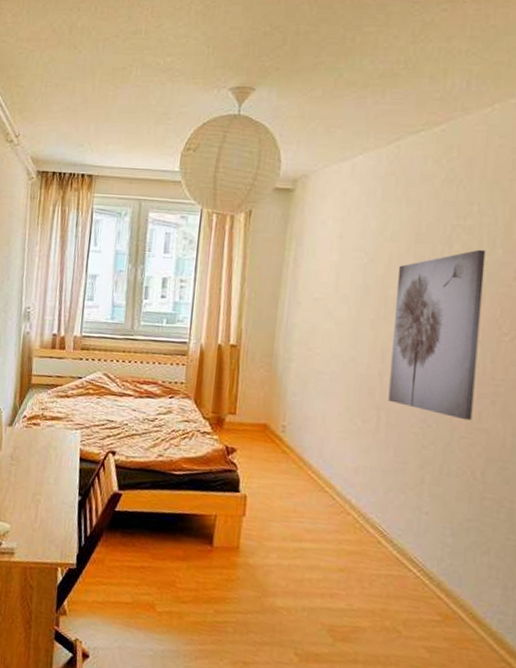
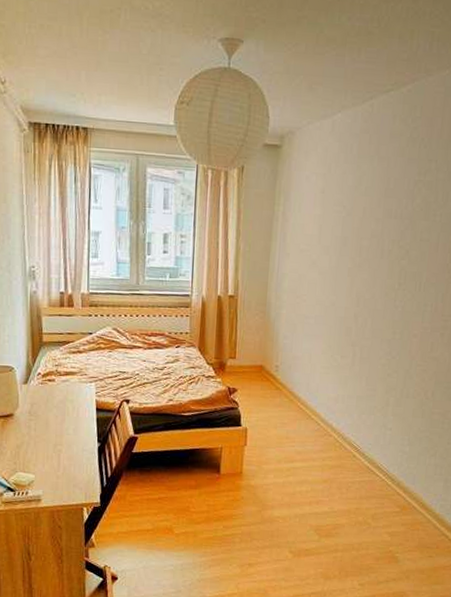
wall art: present [388,249,486,421] -> none [362,203,441,351]

